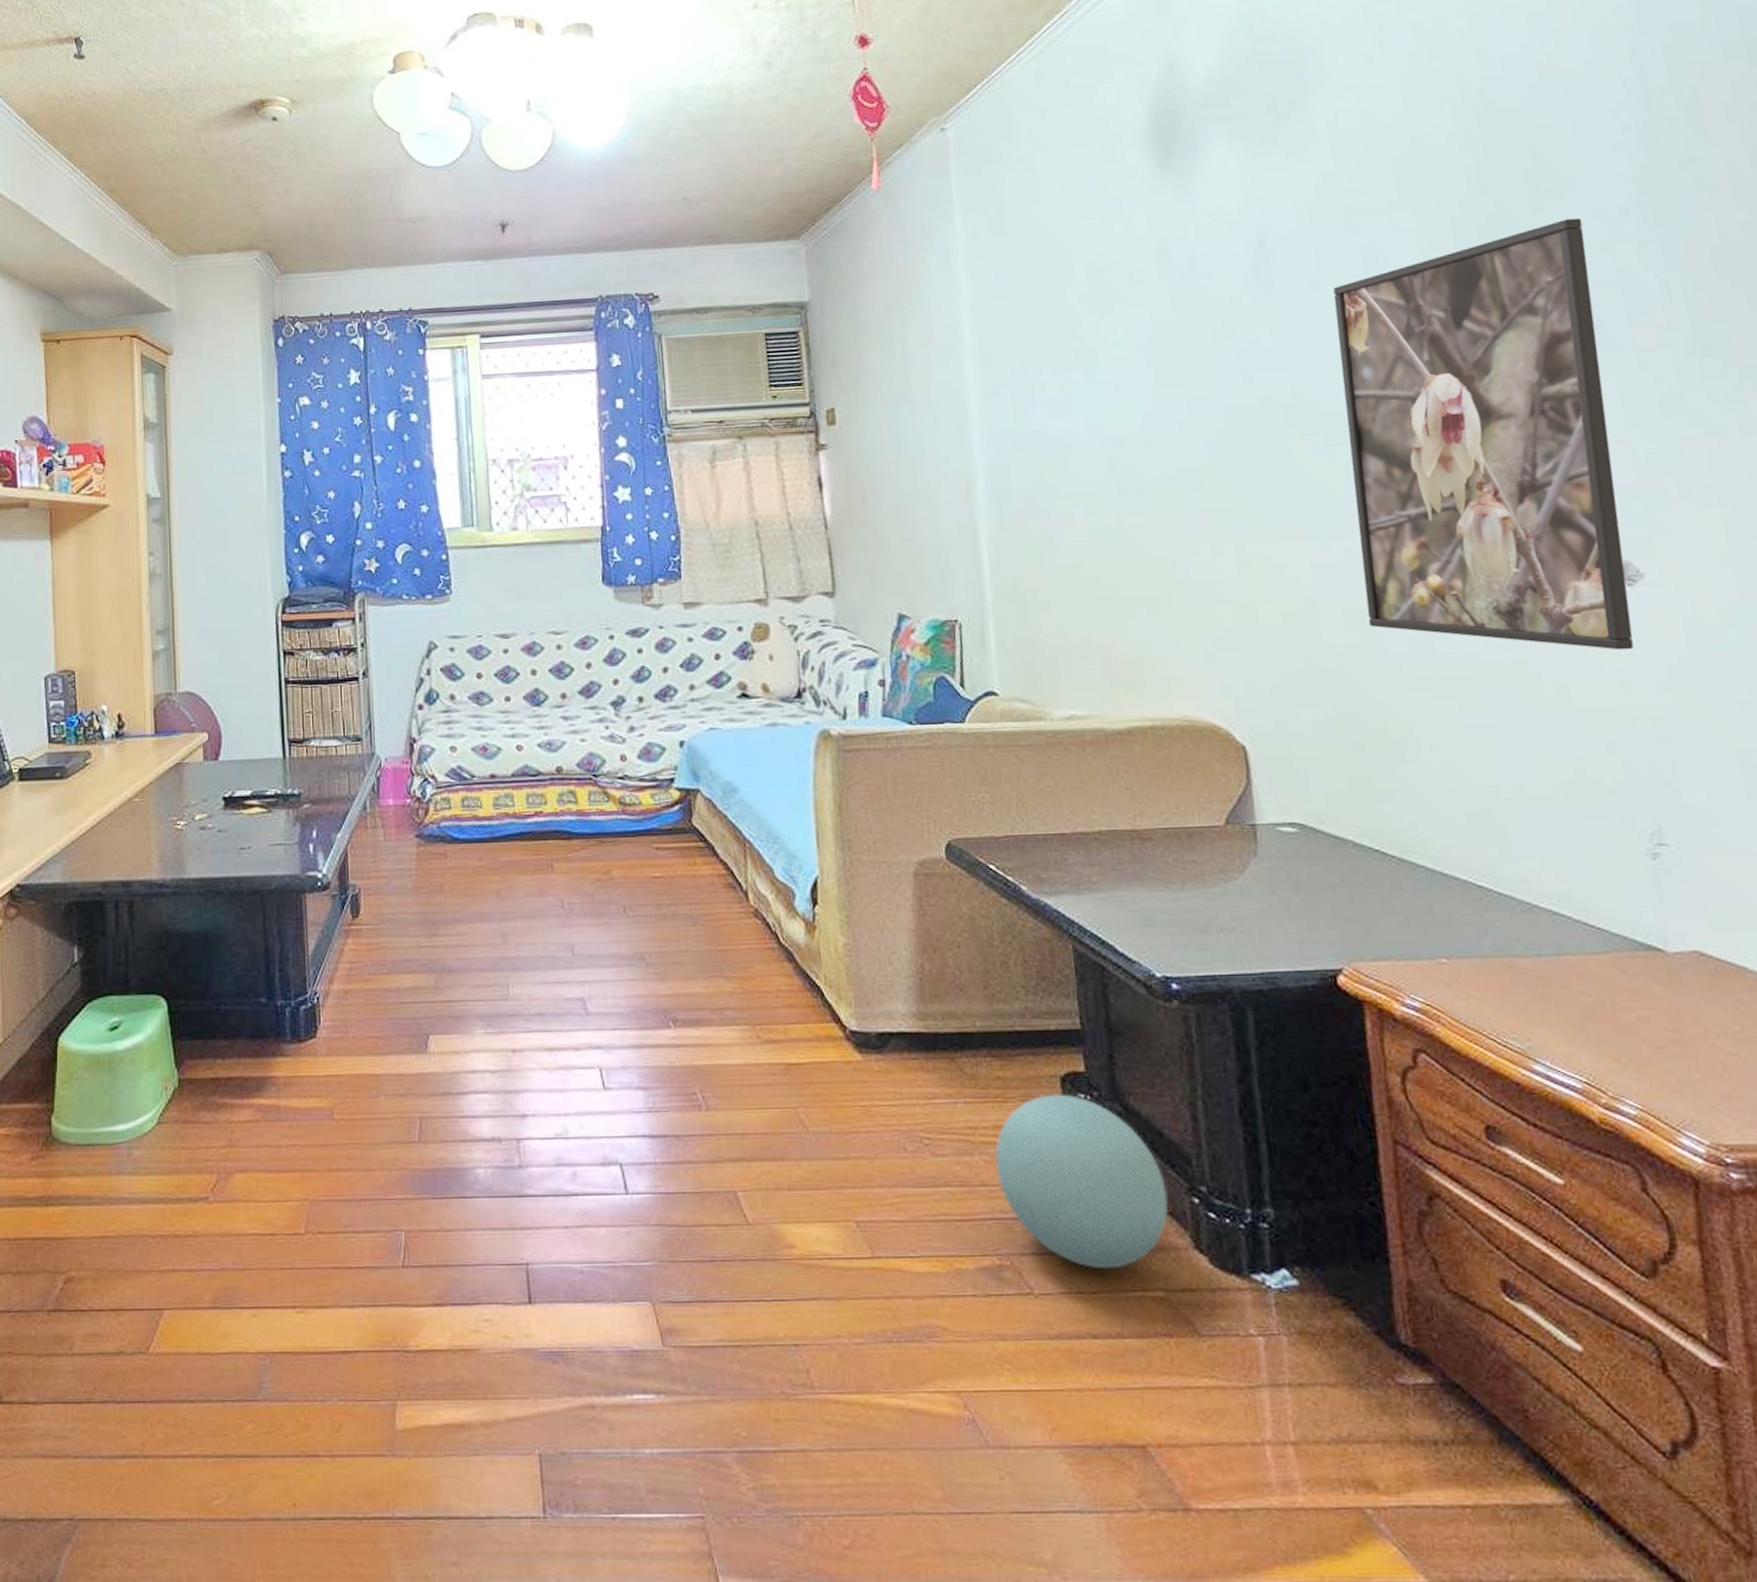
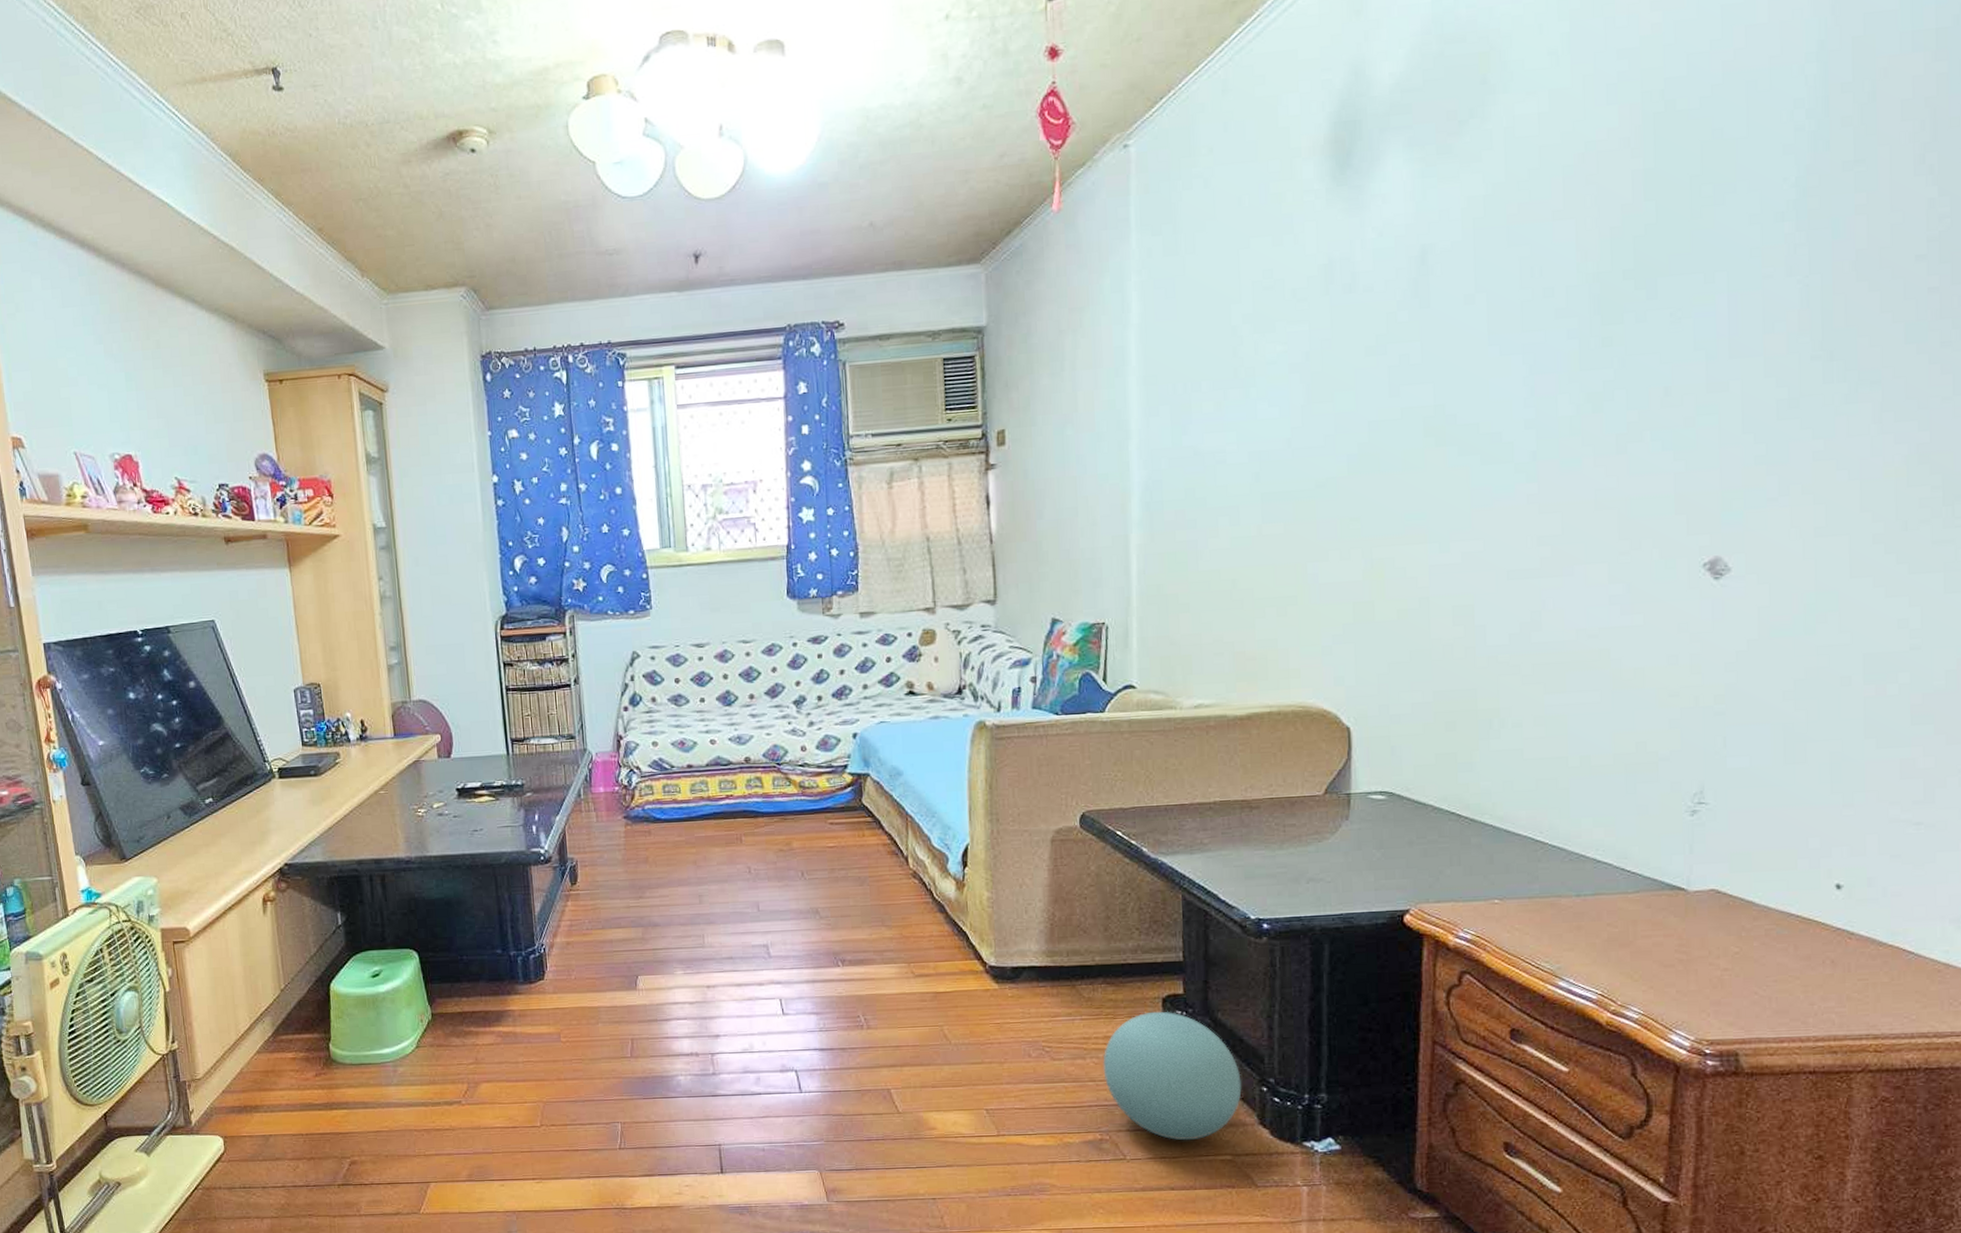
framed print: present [1333,218,1634,650] -> none [1474,224,1737,637]

